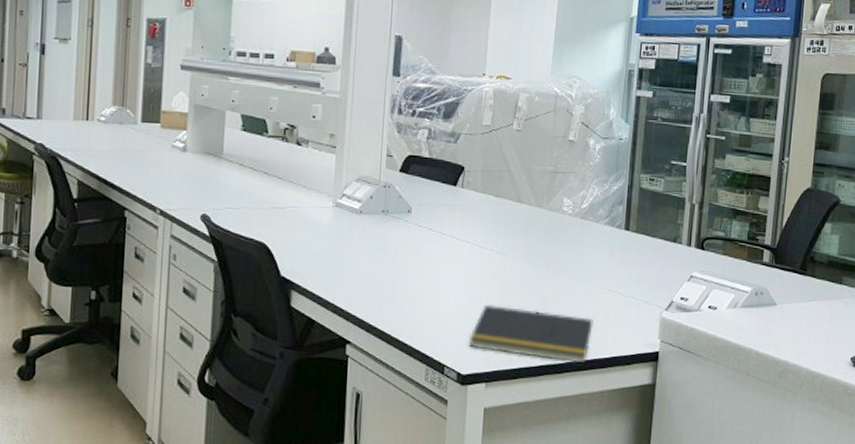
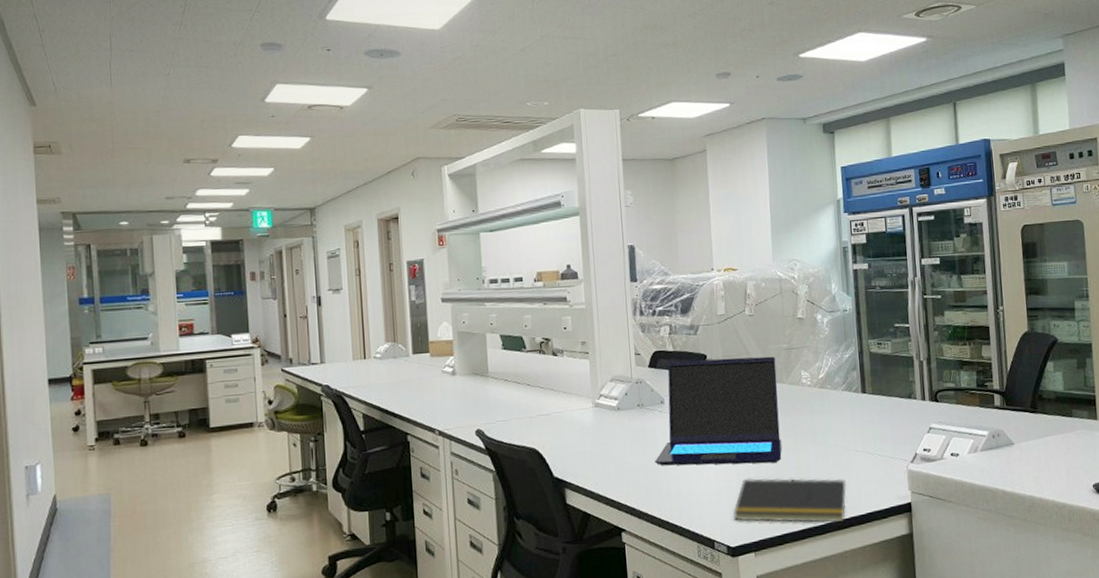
laptop: none [393,168,538,292] -> present [655,356,782,466]

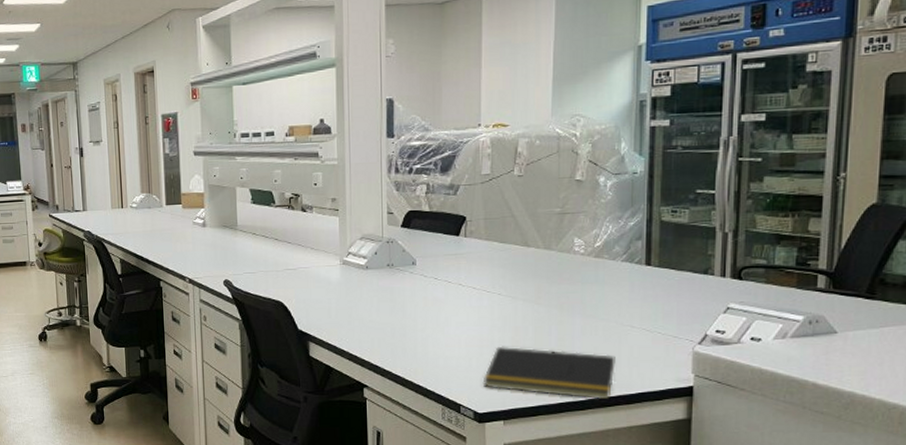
laptop: present [655,356,782,466] -> none [402,220,545,333]

